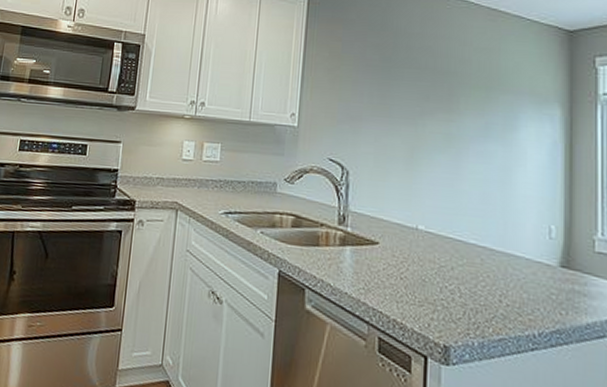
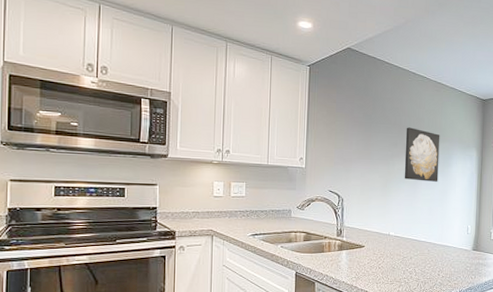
wall art: none [440,72,498,154] -> present [404,127,440,182]

